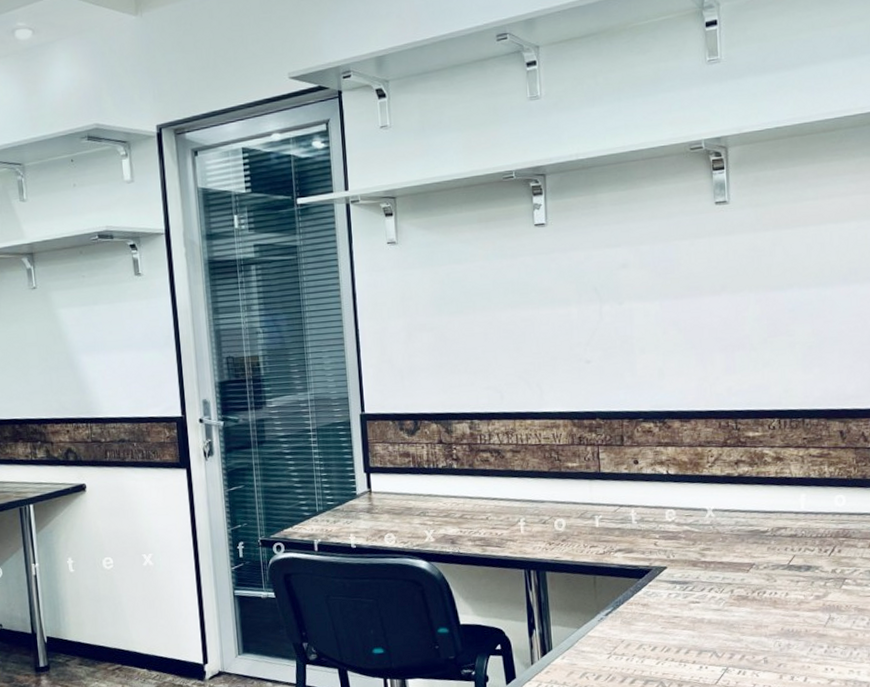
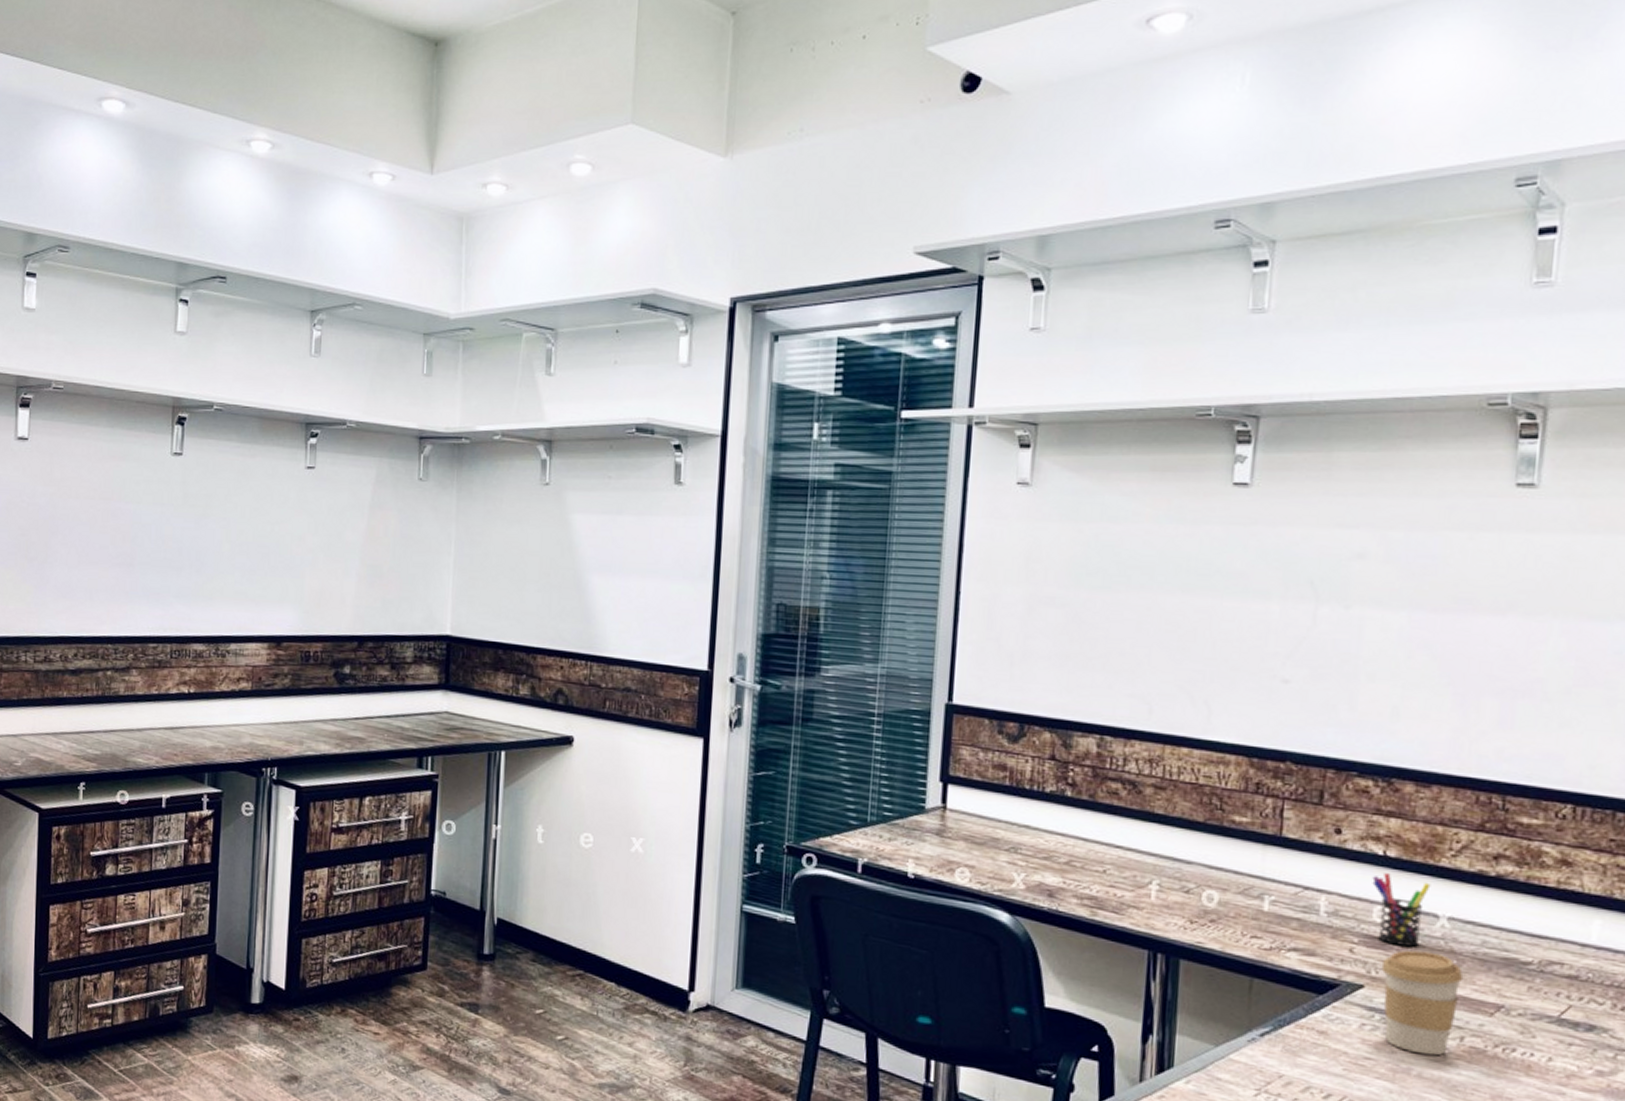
pen holder: none [662,486,699,535] -> present [1372,873,1431,947]
coffee cup: none [676,535,728,607] -> present [1381,950,1464,1056]

